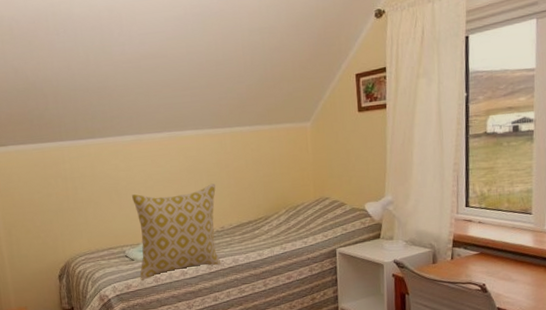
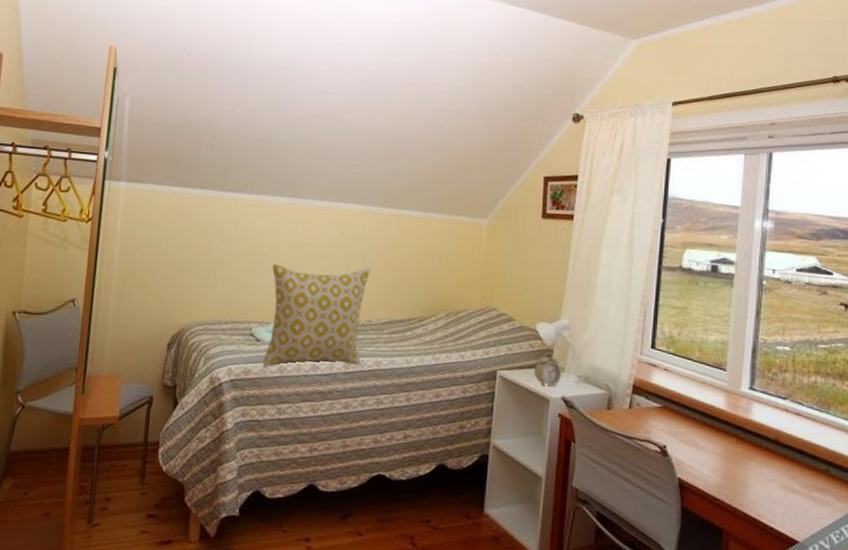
alarm clock: none [367,225,392,254] -> present [533,352,562,386]

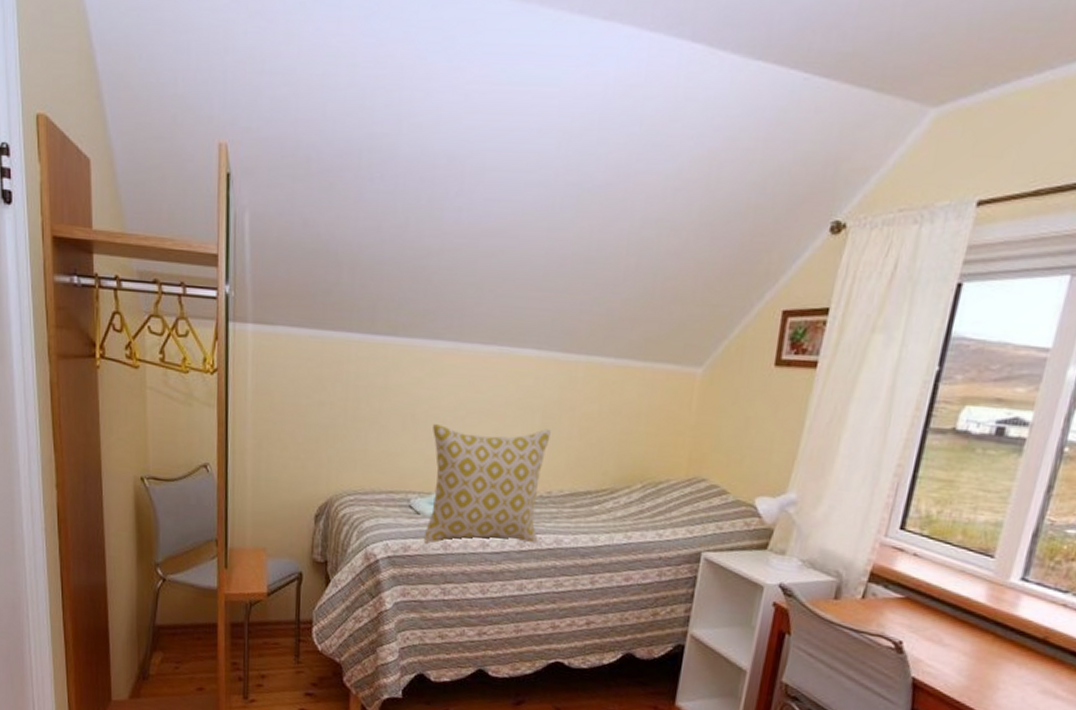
alarm clock: present [533,352,562,386] -> none [747,531,783,571]

